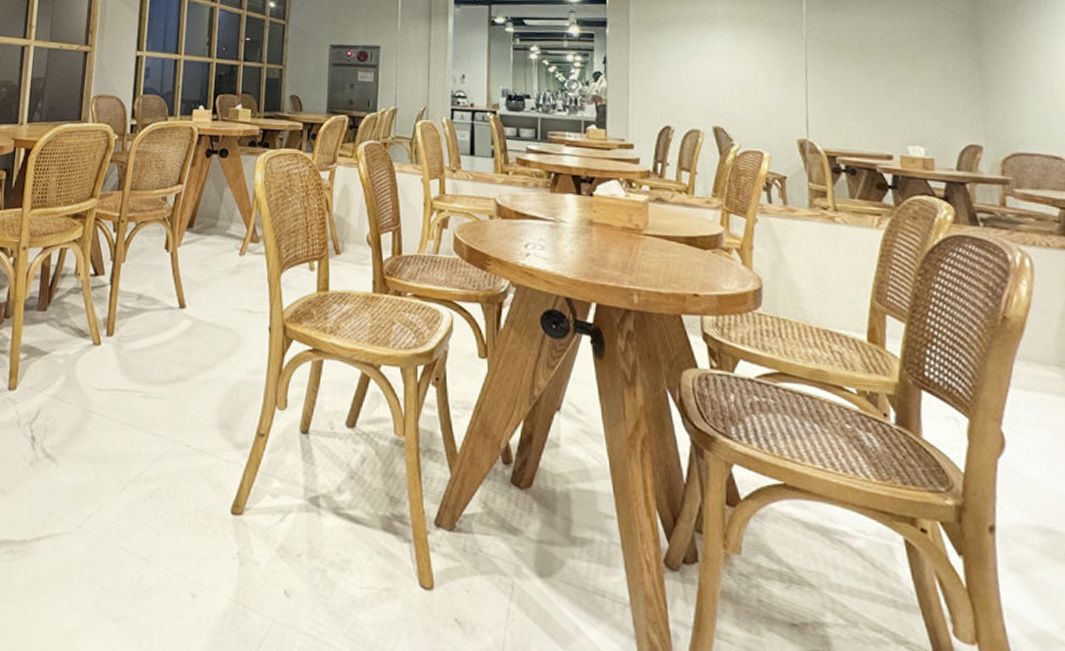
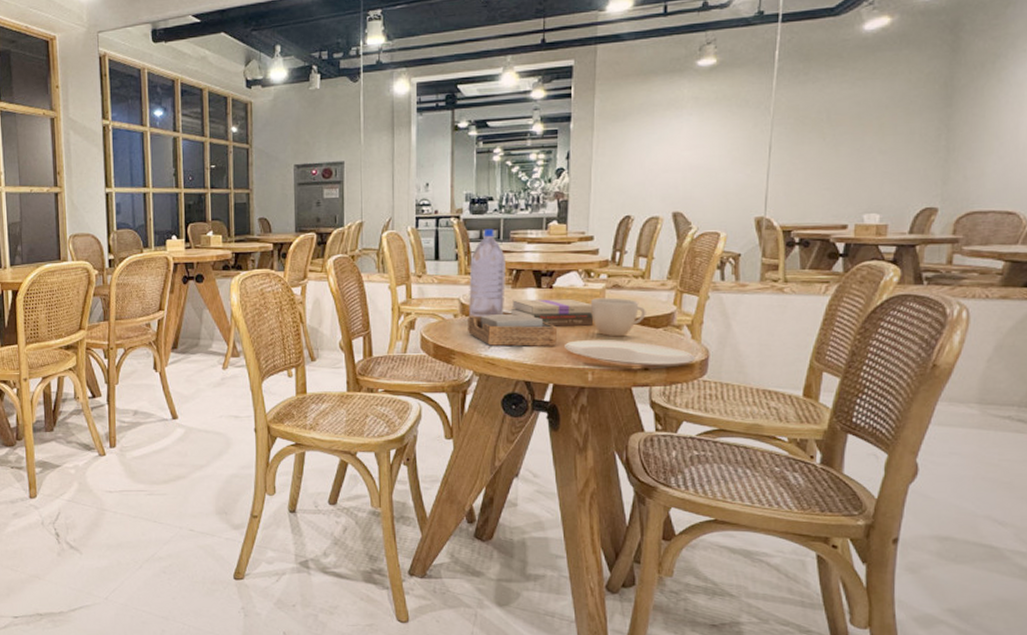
napkin holder: none [503,218,600,261] -> present [467,313,558,347]
water bottle: none [504,127,544,221] -> present [468,228,506,316]
books: none [550,205,638,241] -> present [511,298,594,326]
plate: none [607,256,748,294] -> present [565,340,696,367]
cup: none [634,210,692,256] -> present [591,297,646,337]

